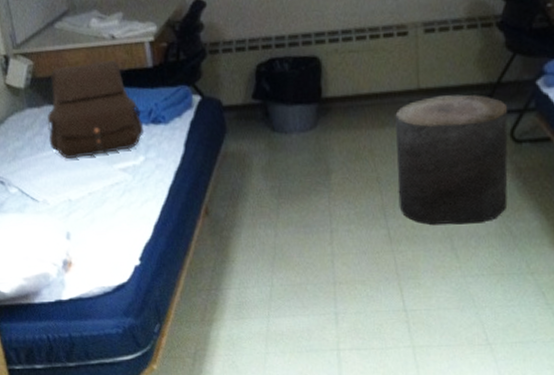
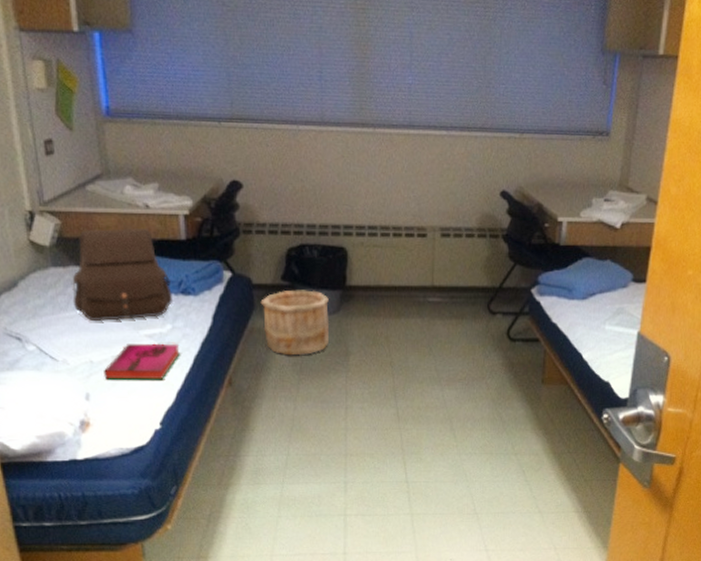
hardback book: none [82,176,154,217] -> present [104,344,180,380]
wooden bucket: none [232,106,307,179] -> present [260,290,330,356]
stool: present [395,94,508,225] -> none [408,294,507,409]

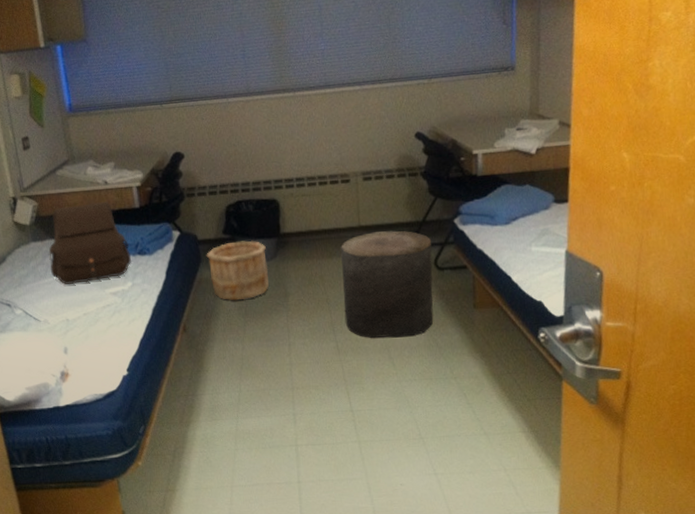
hardback book: present [104,344,180,380] -> none [78,299,140,334]
stool: none [408,294,507,409] -> present [341,230,434,338]

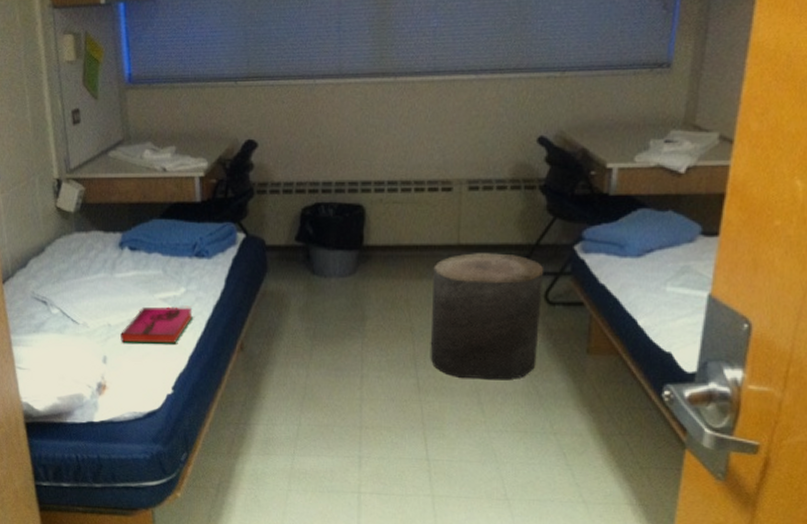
satchel: present [48,202,131,285] -> none [93,192,186,286]
hardback book: none [78,299,140,334] -> present [120,307,193,344]
wooden bucket: present [206,240,269,301] -> none [273,250,345,320]

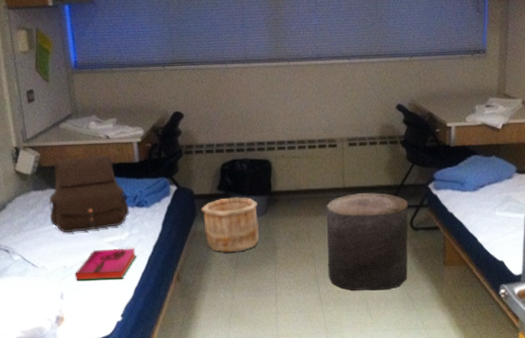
satchel: none [93,192,186,286] -> present [49,155,129,234]
wooden bucket: none [273,250,345,320] -> present [201,197,259,253]

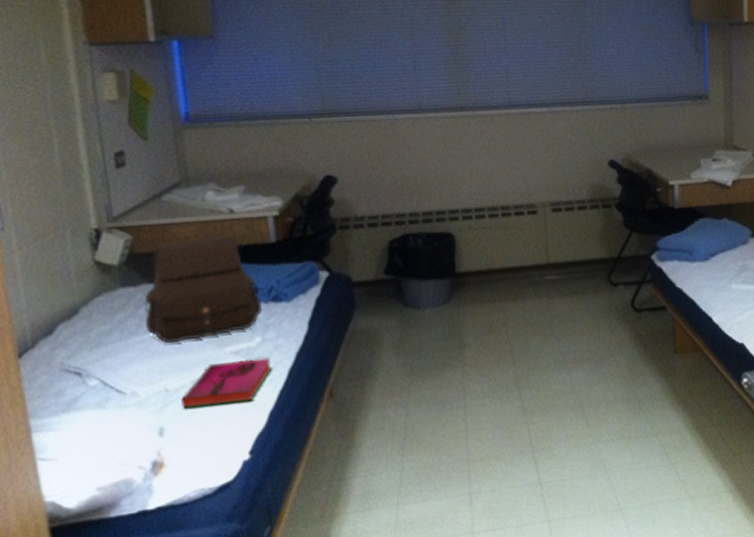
wooden bucket: present [201,197,259,253] -> none [362,281,441,356]
stool: present [326,193,409,291] -> none [527,268,632,394]

